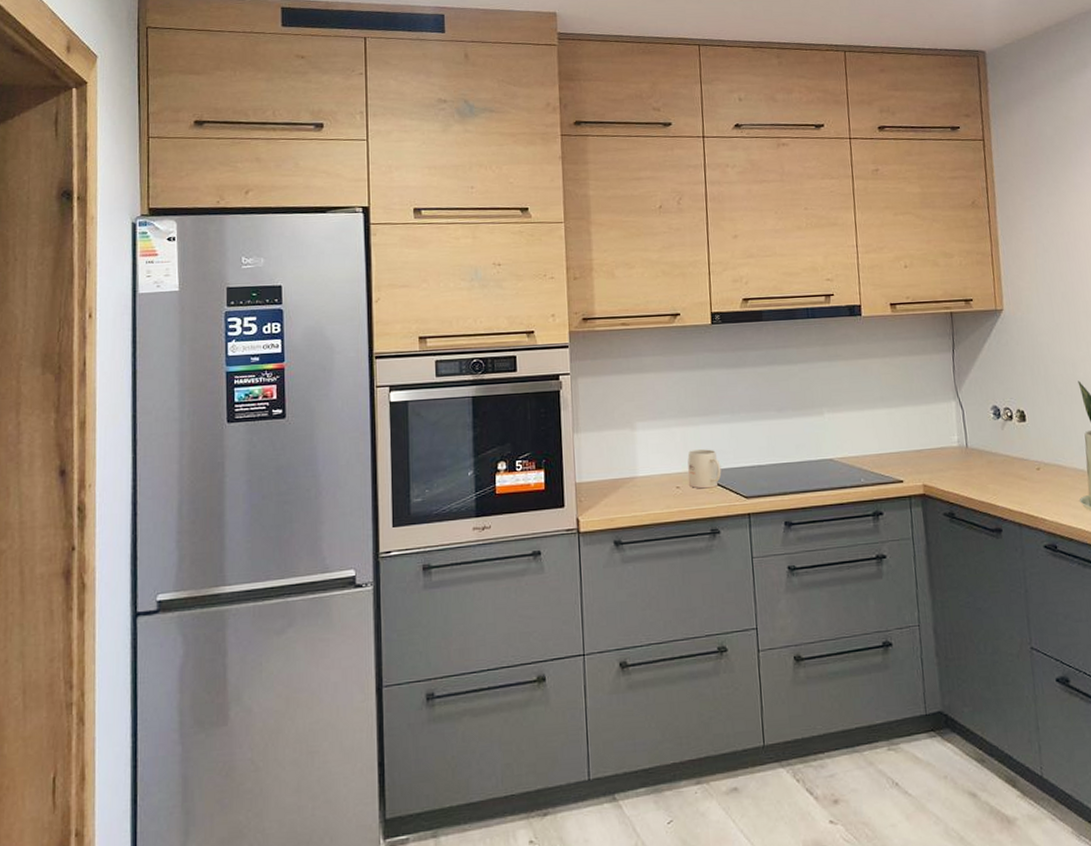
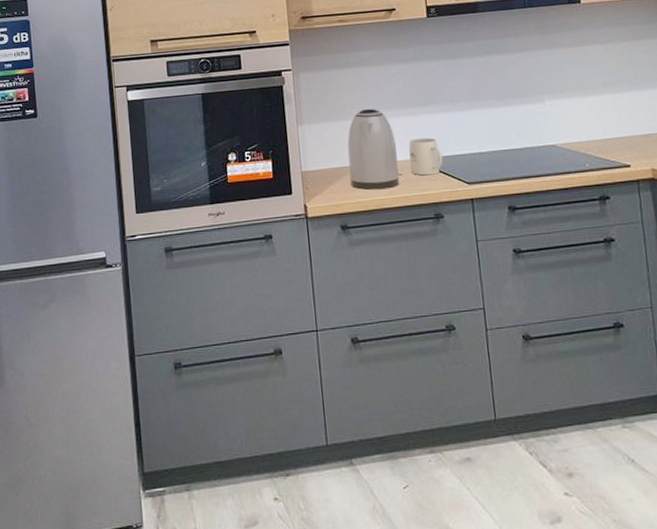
kettle: none [624,417,677,504] -> present [347,108,400,190]

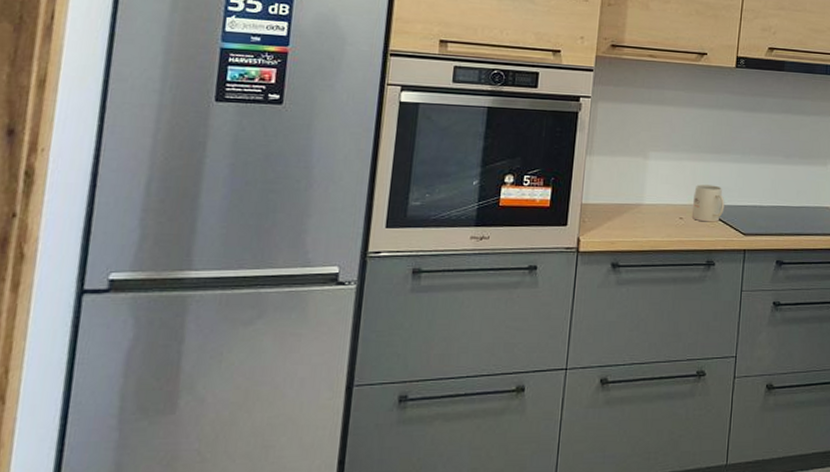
kettle: present [347,108,400,190] -> none [630,148,683,231]

